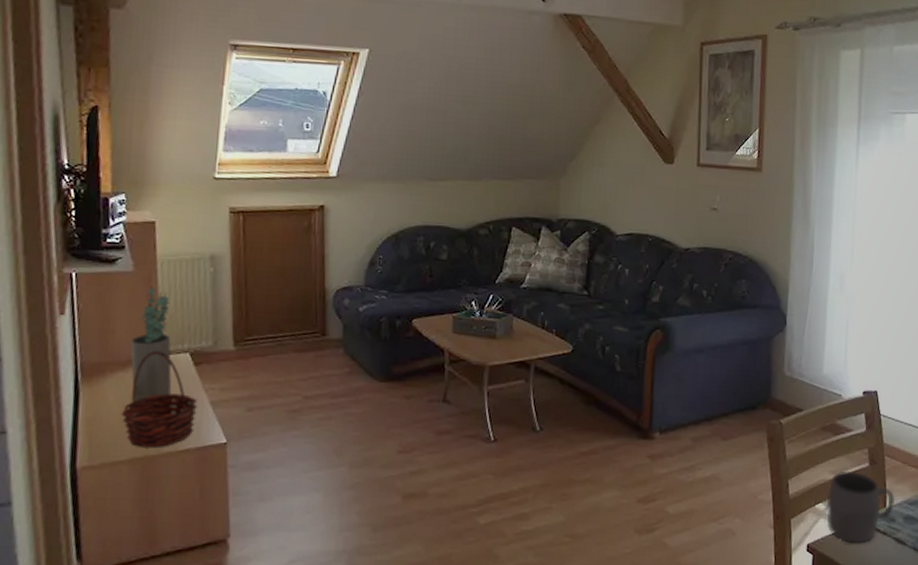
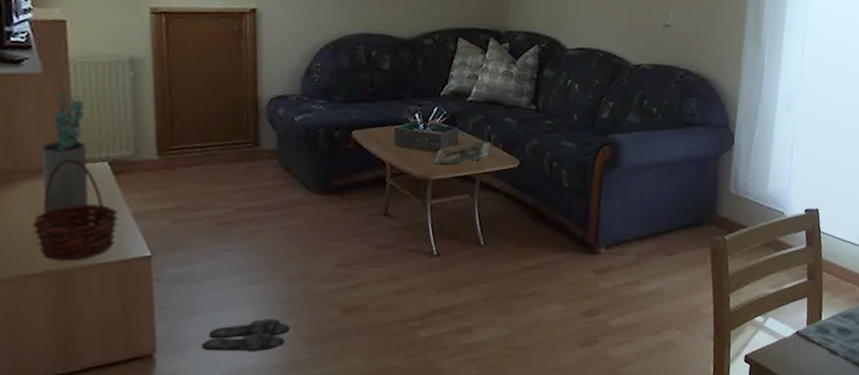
slippers: none [272,505,355,537] -> present [202,319,291,351]
magazine: none [490,327,548,351] -> present [434,141,494,165]
mug: present [825,470,896,544] -> none [764,285,831,354]

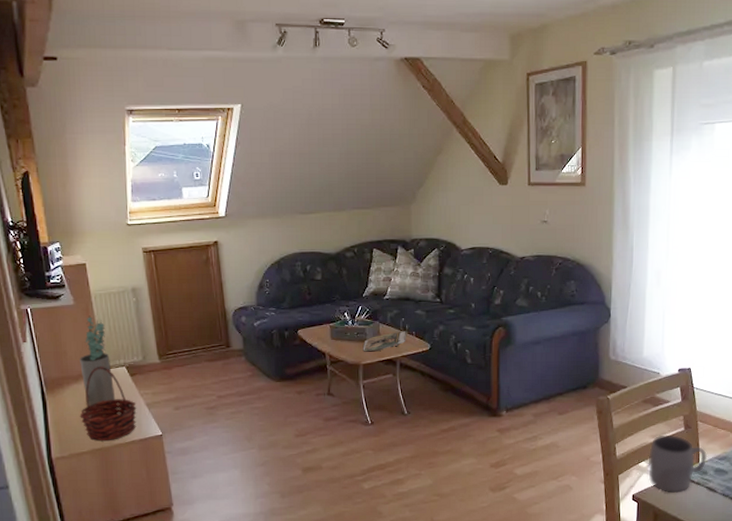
slippers: present [202,319,291,351] -> none [205,478,266,504]
mug: none [764,285,831,354] -> present [647,434,708,493]

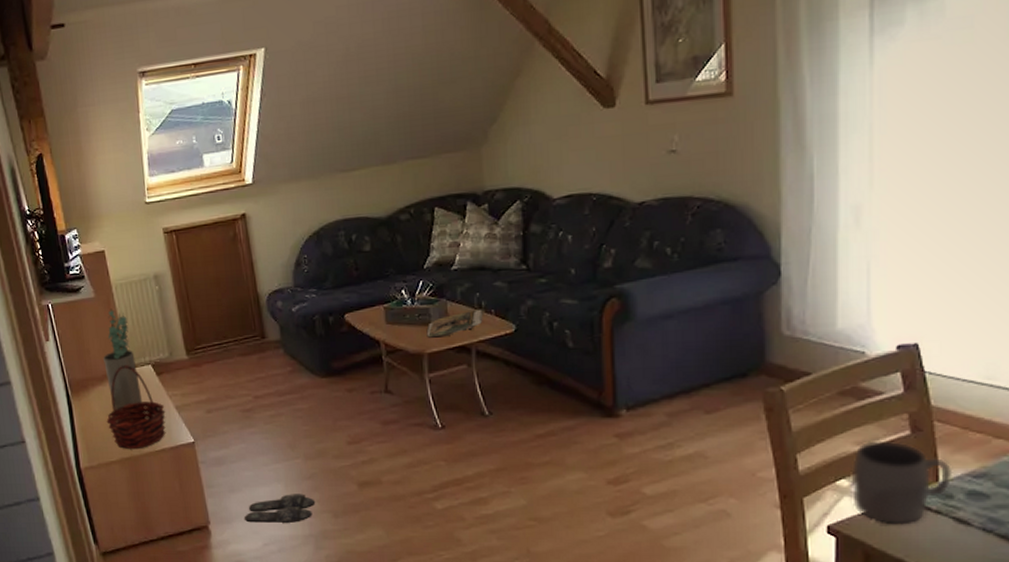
slippers: none [205,478,266,504] -> present [245,494,316,523]

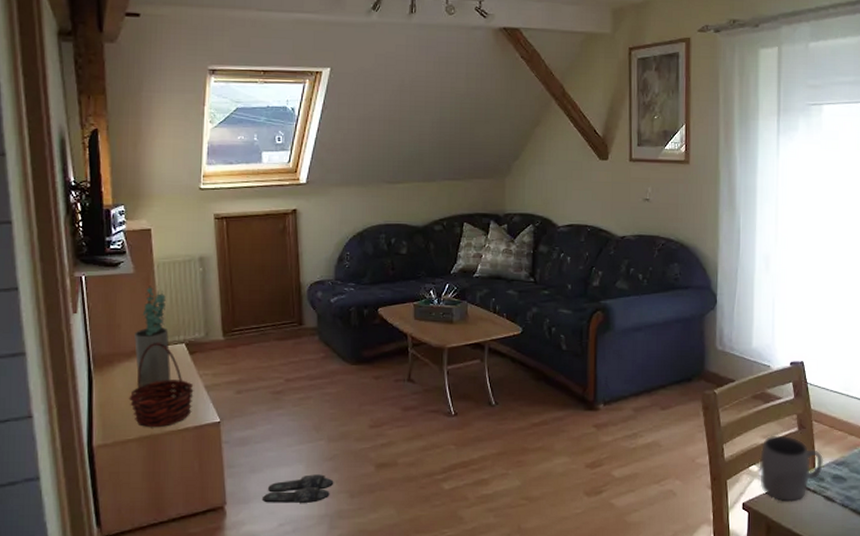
magazine: present [426,309,486,338] -> none [448,312,499,334]

